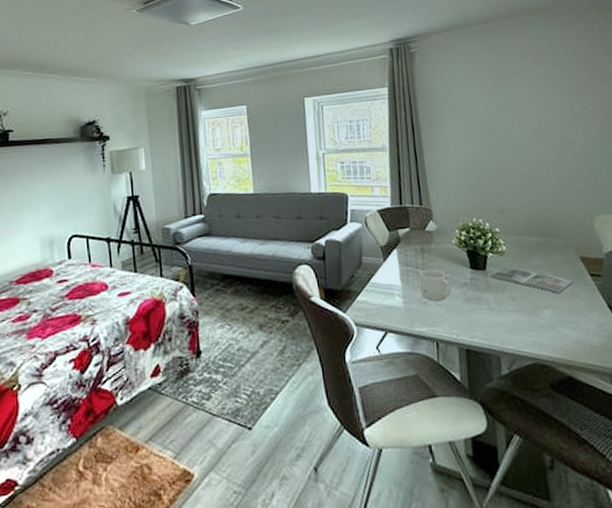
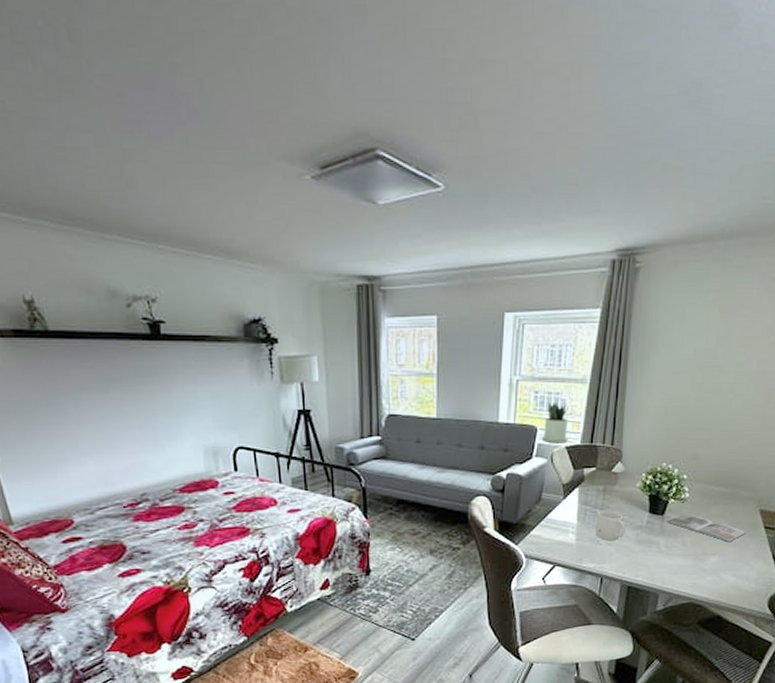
planter: none [353,170,379,208] -> present [541,403,568,444]

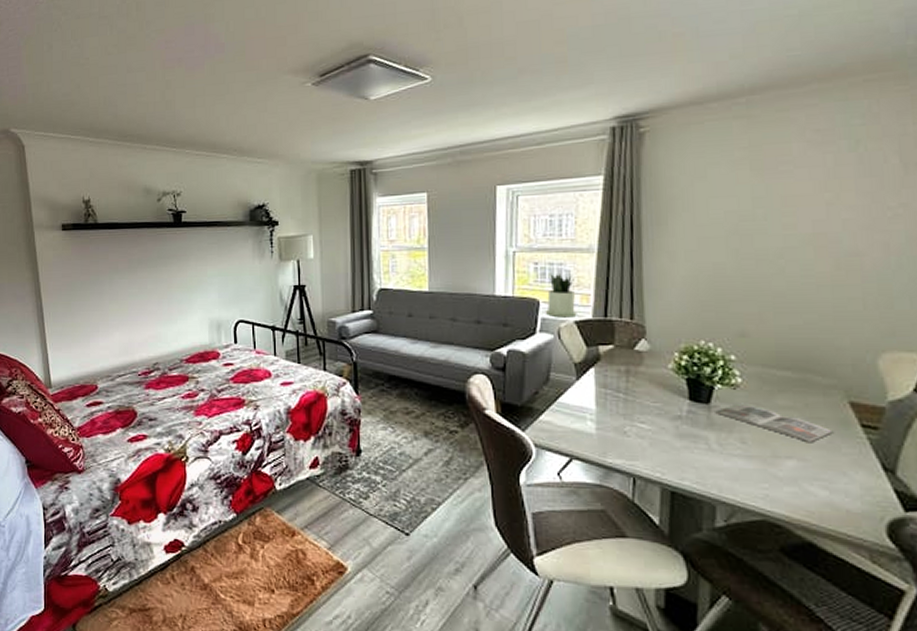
mug: present [595,510,626,541] -> none [619,395,660,433]

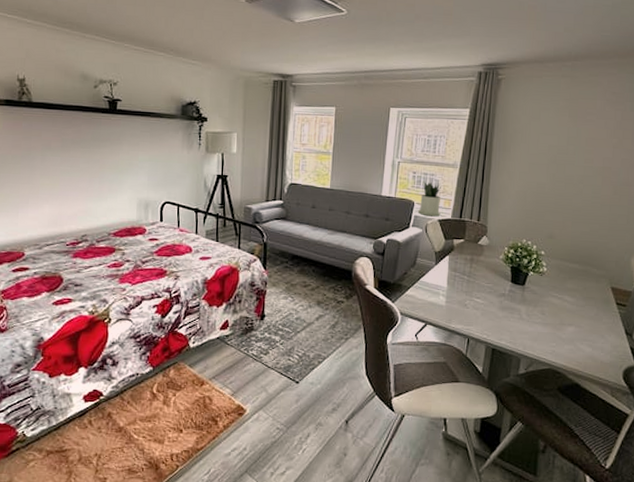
magazine: present [715,404,833,443] -> none [527,286,599,315]

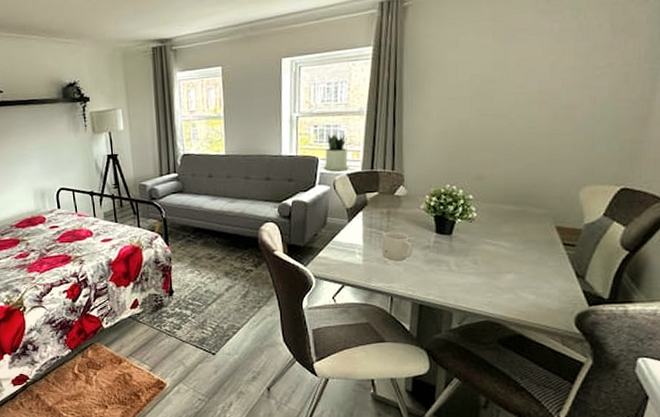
mug: none [463,277,490,306] -> present [382,231,412,261]

